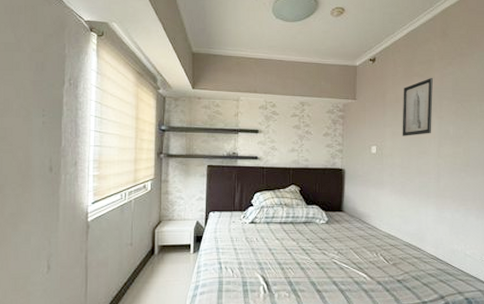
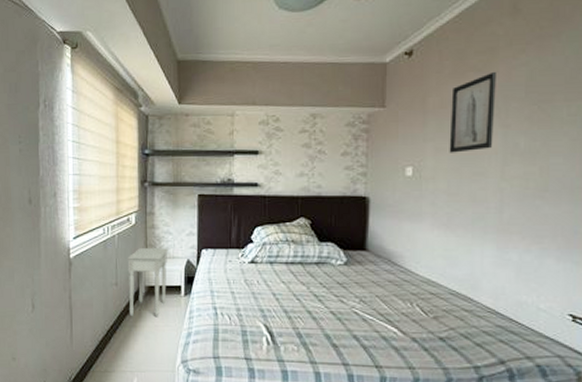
nightstand: none [142,211,180,274] -> present [127,248,168,318]

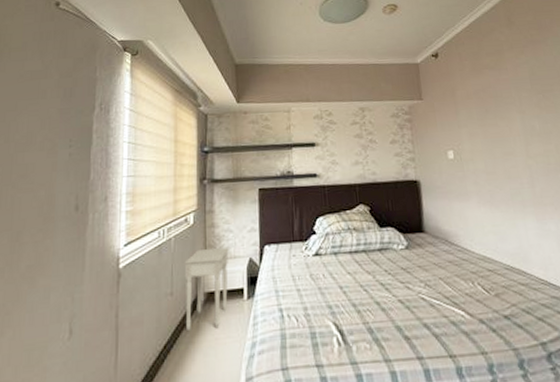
wall art: present [449,71,496,153] -> none [474,68,515,137]

